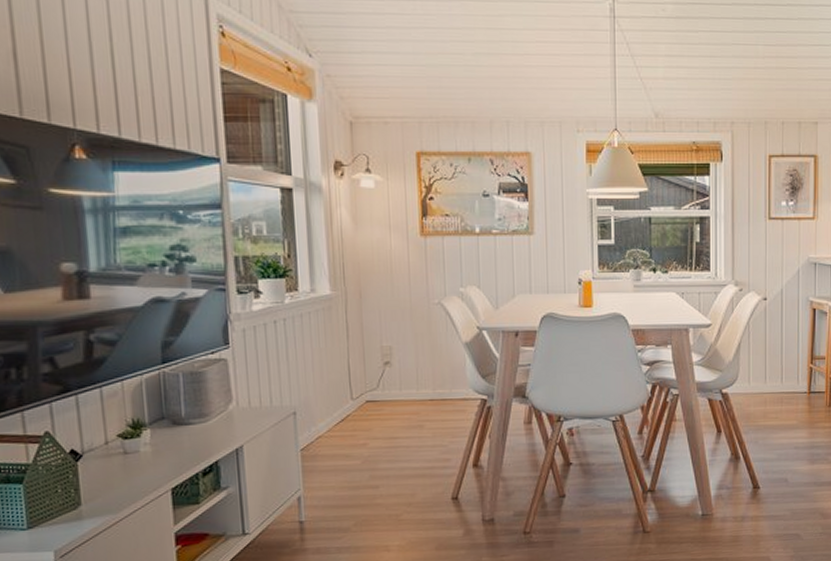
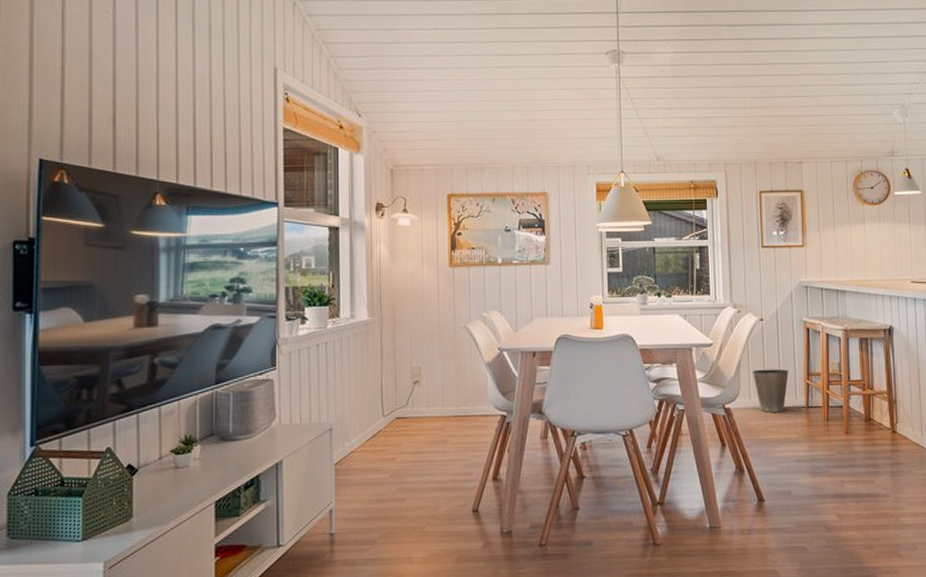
waste basket: none [753,352,791,398] -> present [753,369,789,413]

